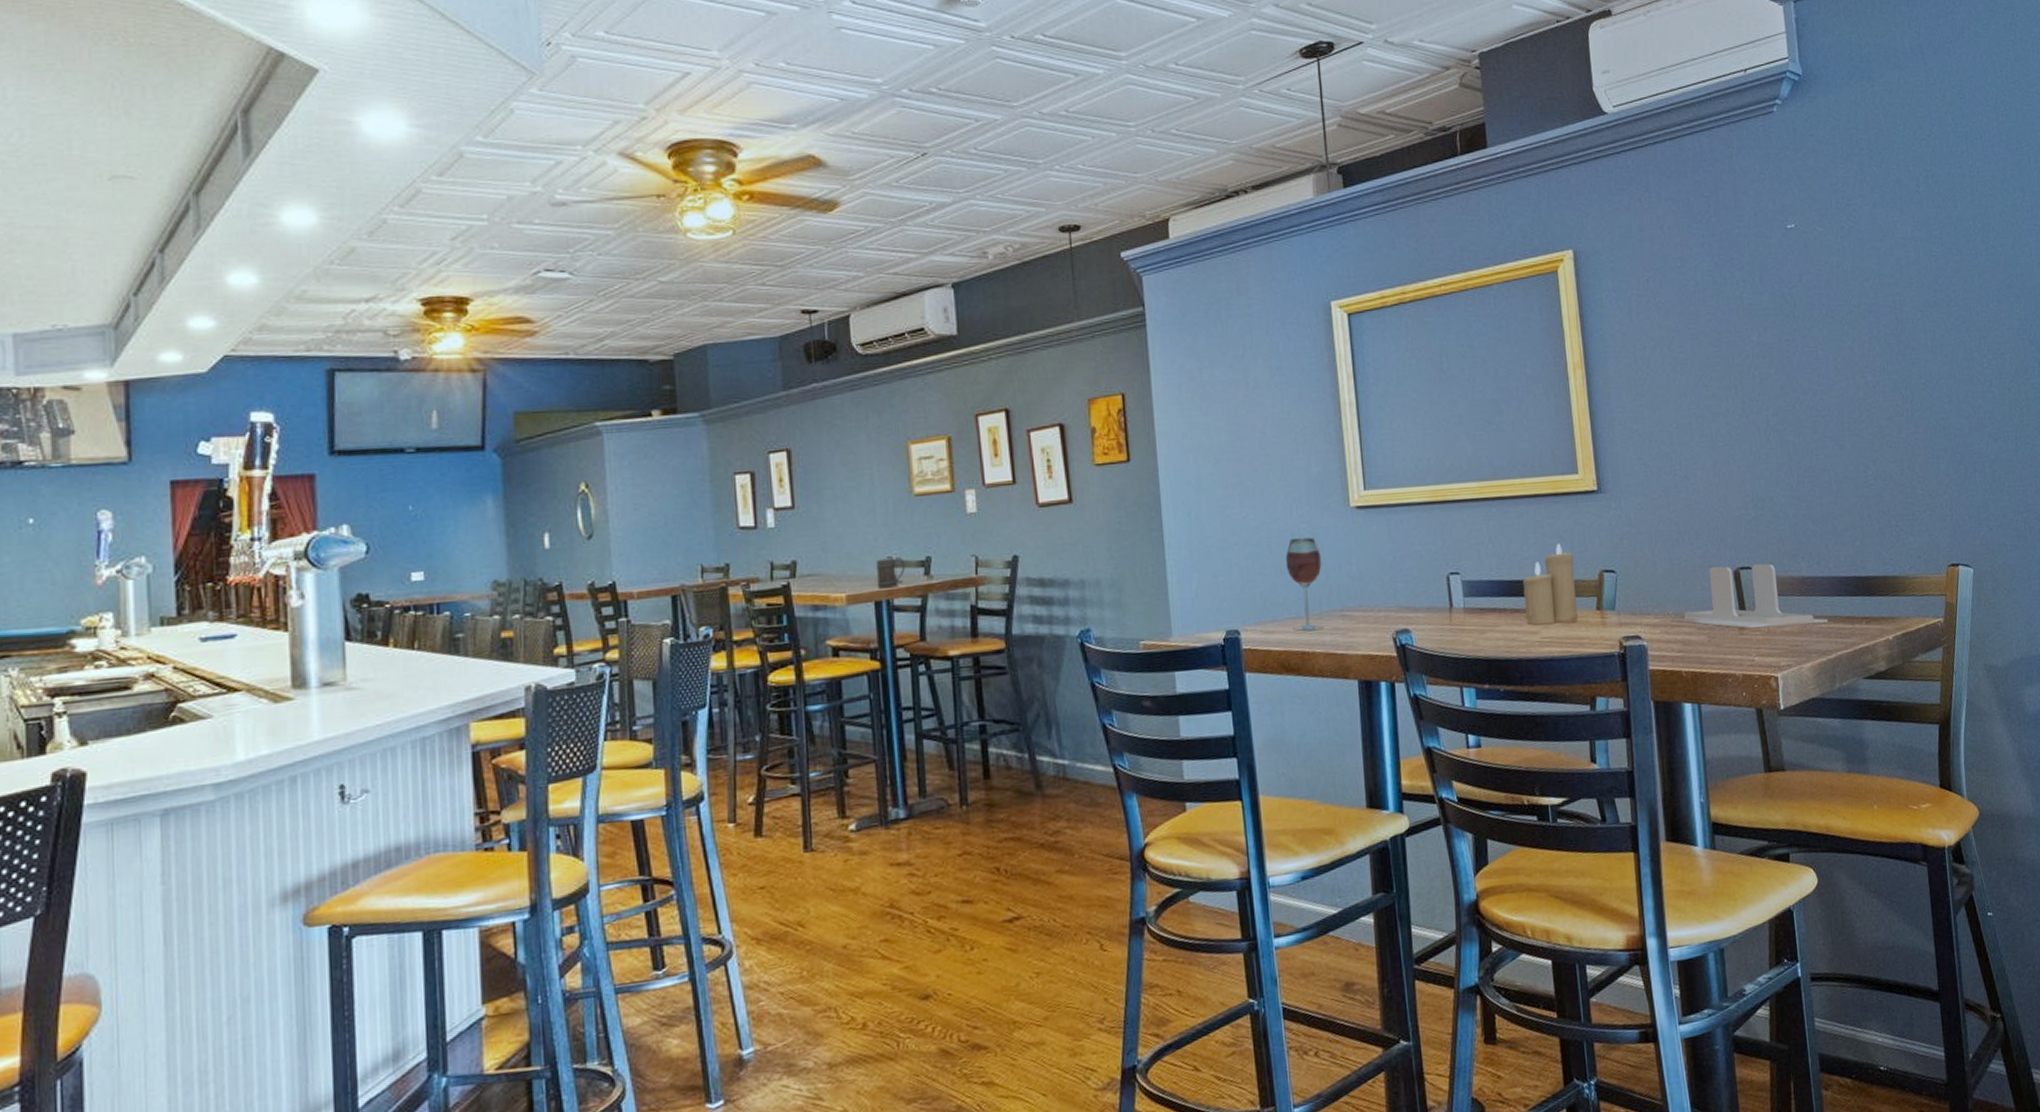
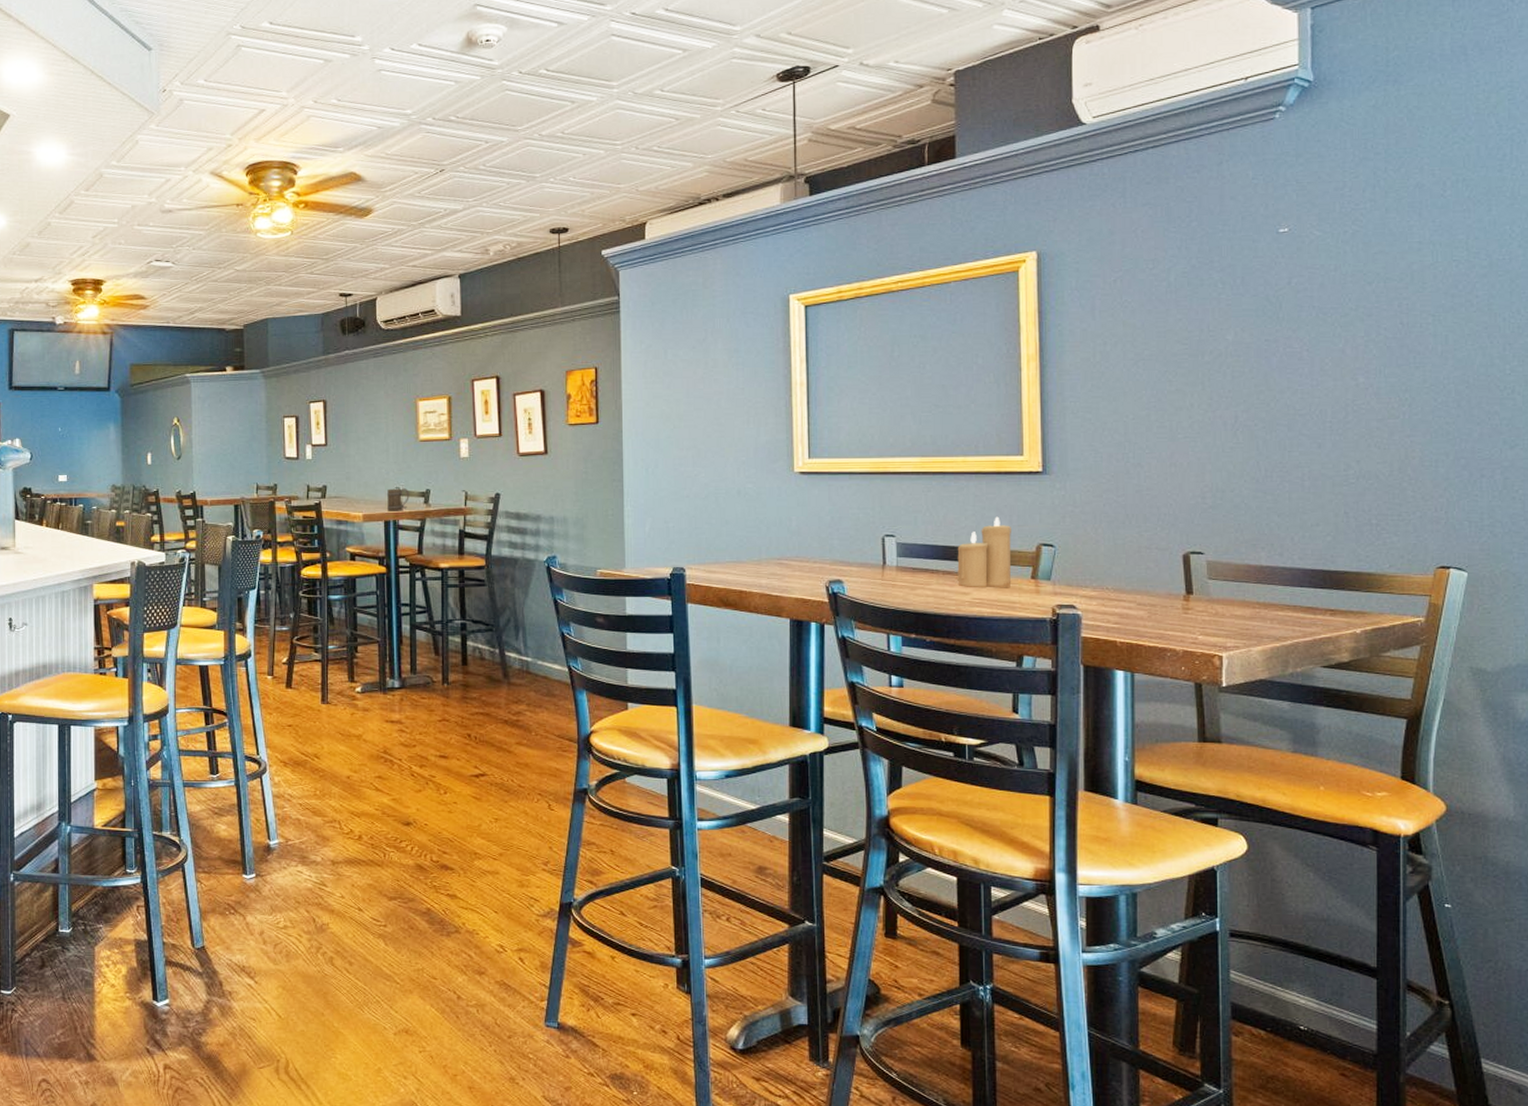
wineglass: present [1285,537,1323,632] -> none [730,496,764,574]
napkin holder: present [1671,563,1829,629] -> none [1110,549,1287,612]

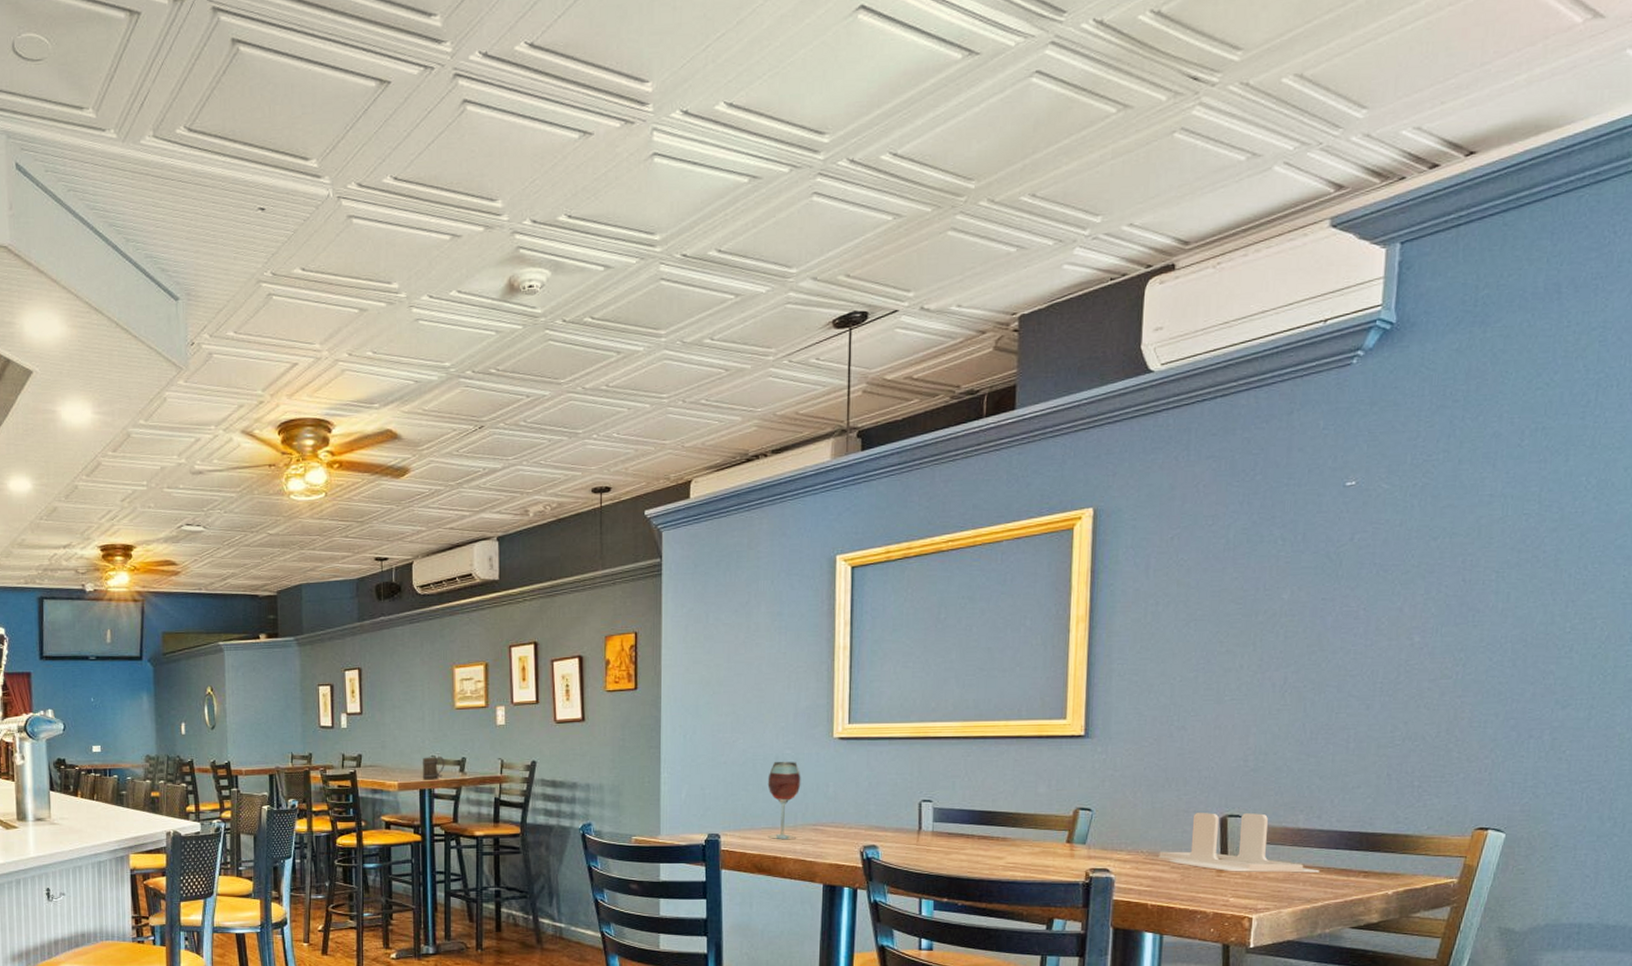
wineglass: none [730,496,764,574] -> present [767,762,801,840]
candle: present [957,516,1012,588] -> none [992,781,1050,853]
napkin holder: none [1110,549,1287,612] -> present [1144,813,1320,874]

